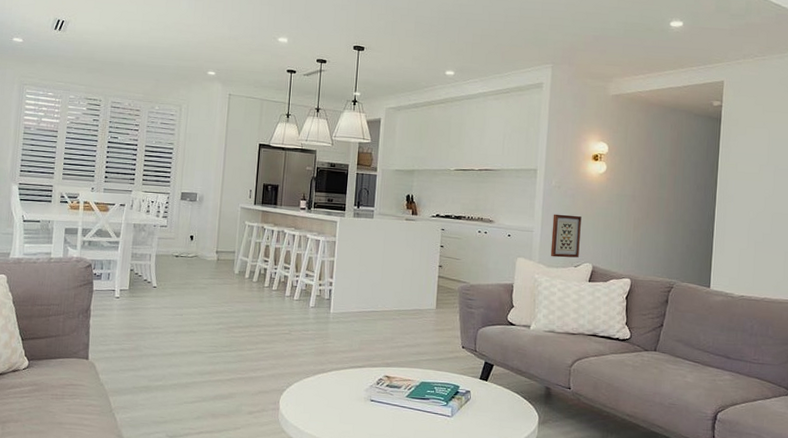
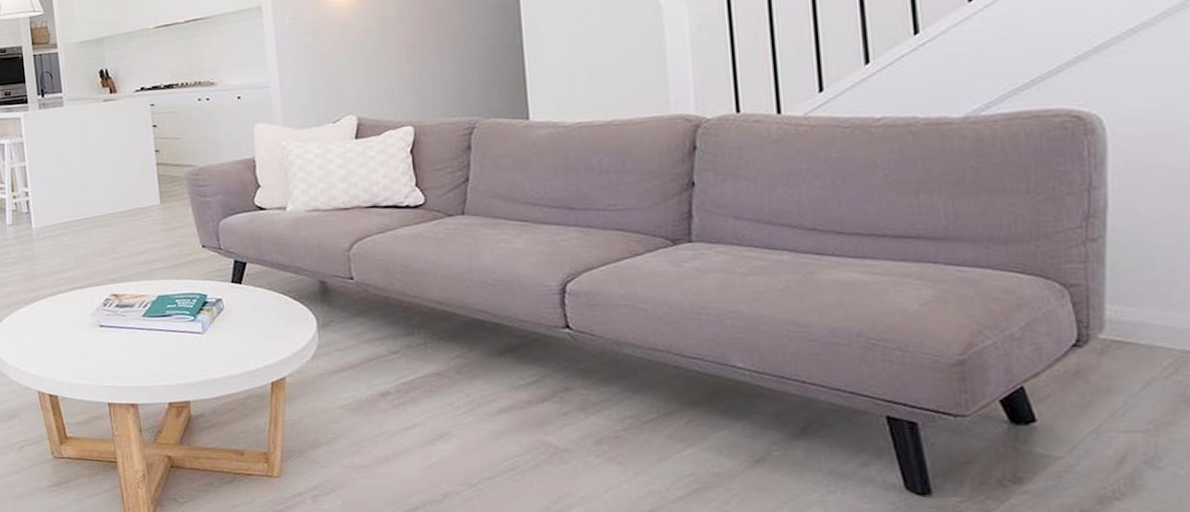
wall art: present [550,214,582,258] -> none [293,56,337,115]

